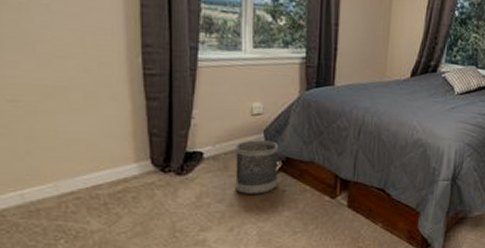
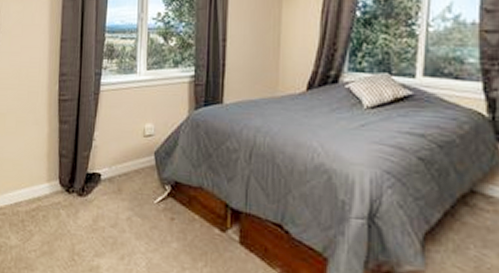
wastebasket: present [235,140,279,194] -> none [127,162,169,221]

